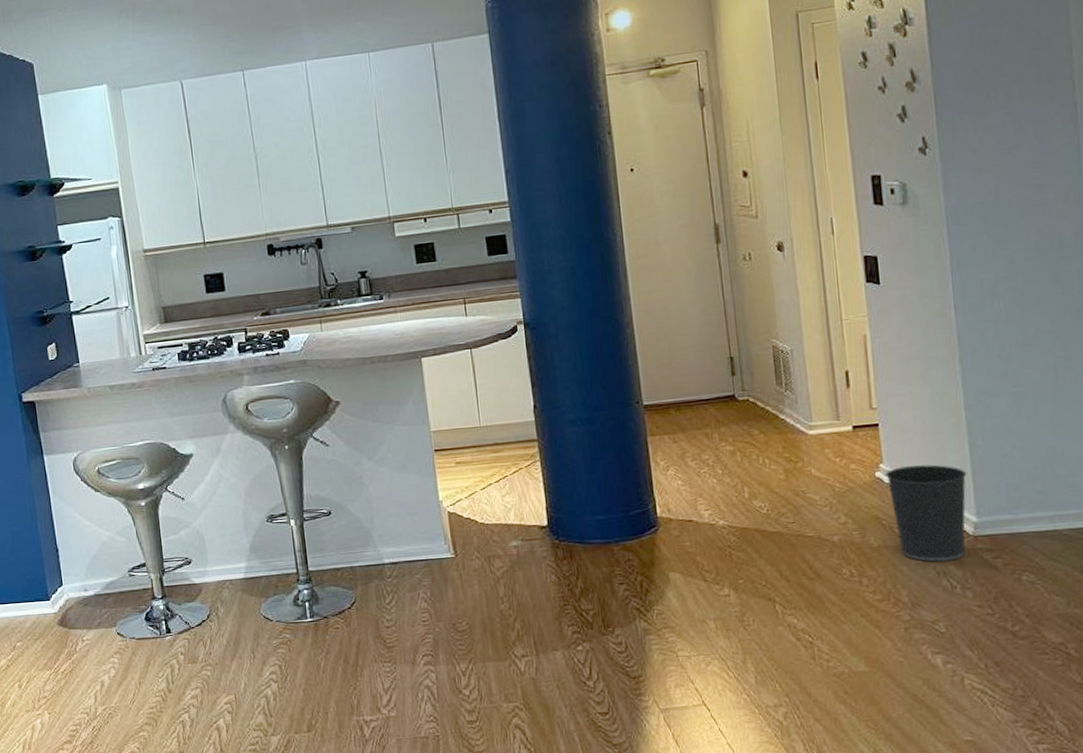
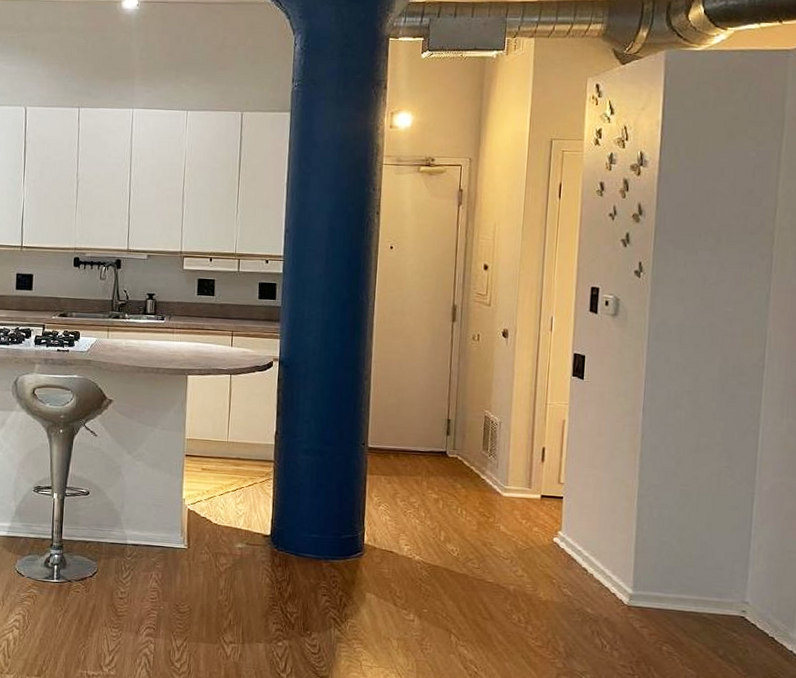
wastebasket: present [885,464,967,562] -> none [562,536,631,623]

